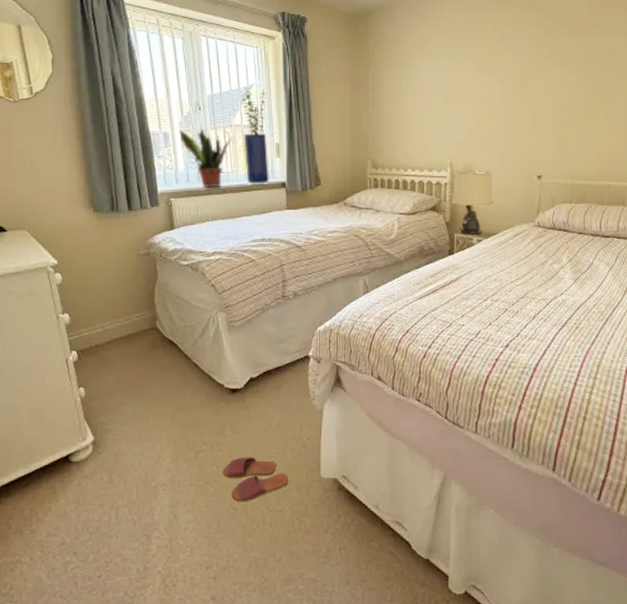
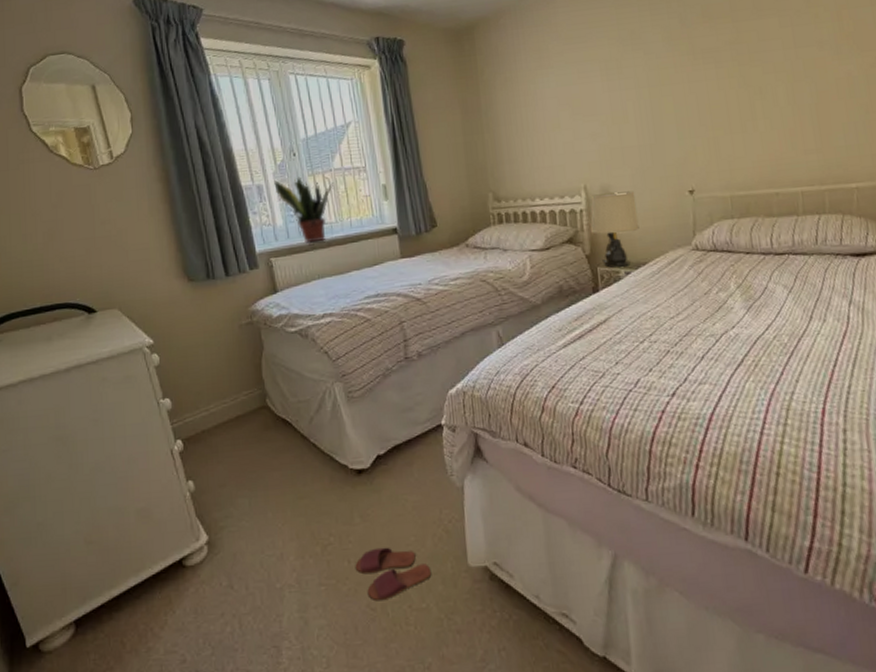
vase: present [241,87,269,184] -> none [339,125,379,234]

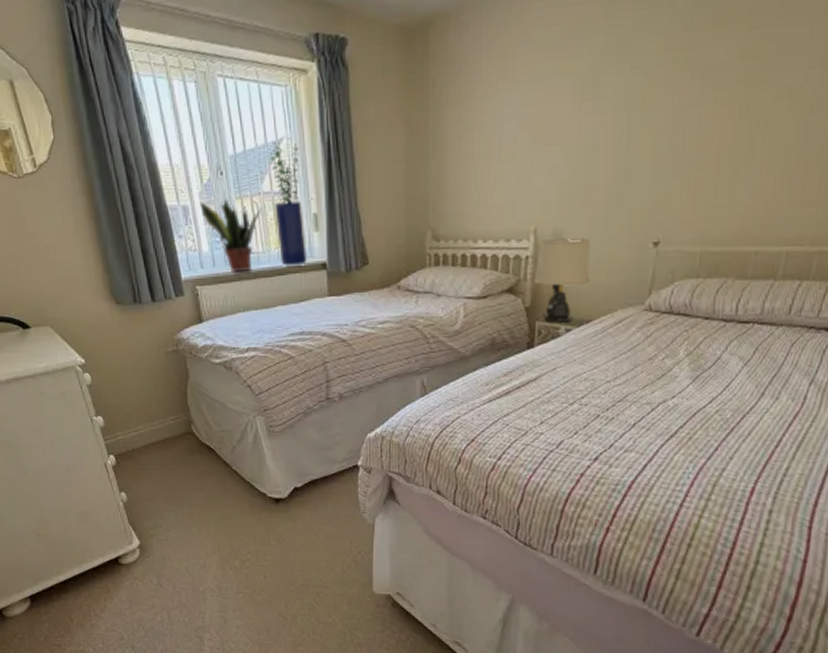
vase: none [339,125,379,234] -> present [269,142,307,266]
slippers: present [355,547,432,600] -> none [270,568,339,611]

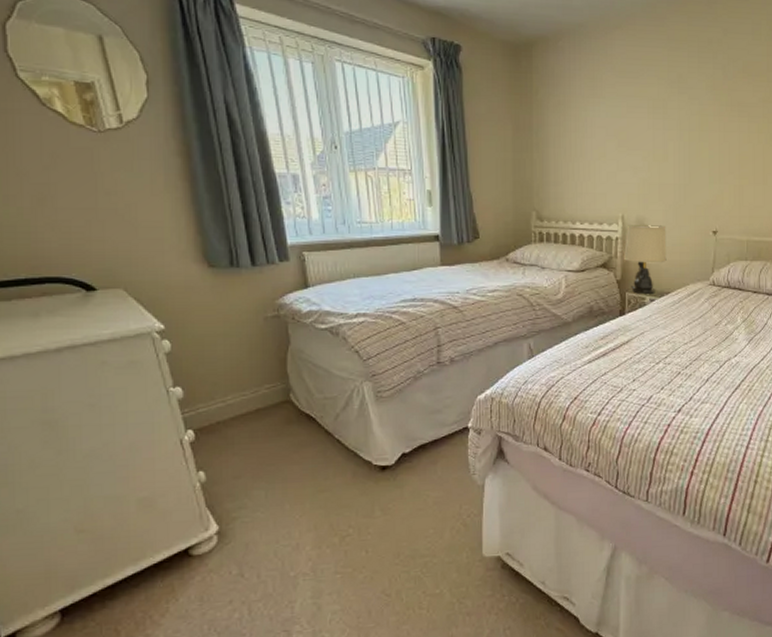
potted plant: present [200,199,263,273] -> none [312,171,377,241]
vase: present [269,142,307,266] -> none [385,124,420,237]

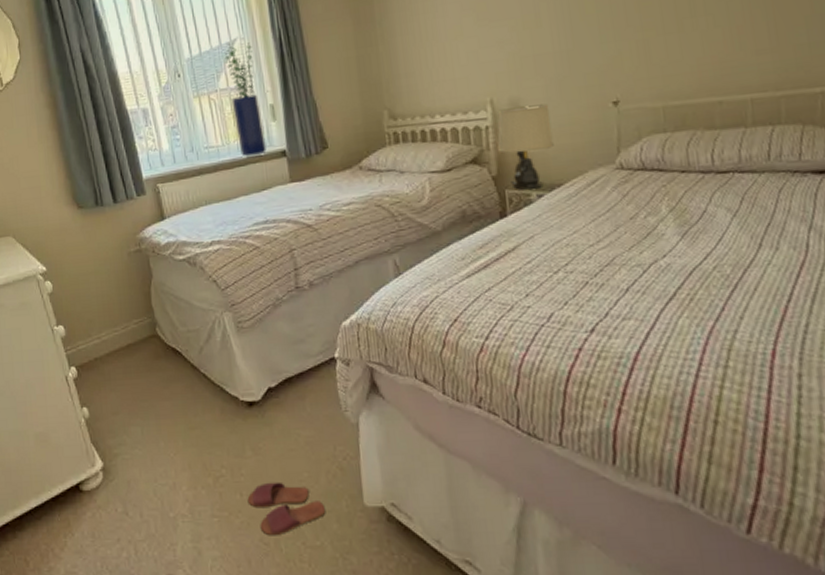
slippers: none [372,538,447,587] -> present [247,482,326,535]
vase: none [385,124,420,237] -> present [224,42,267,157]

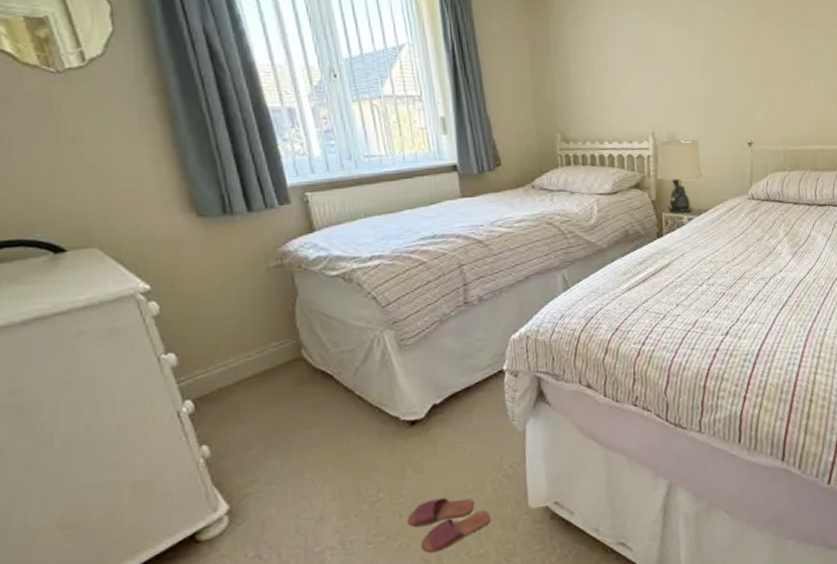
vase: present [224,42,267,157] -> none [390,47,436,169]

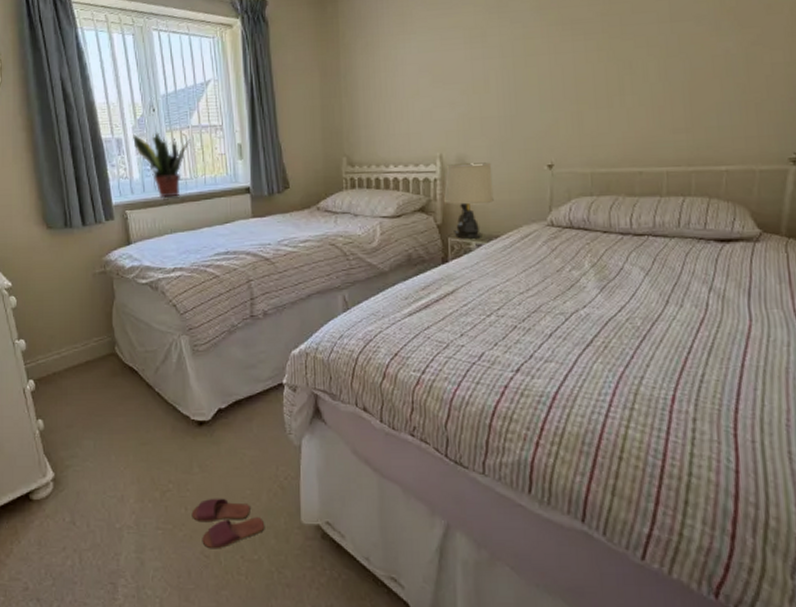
potted plant: none [309,101,384,177] -> present [133,132,191,198]

